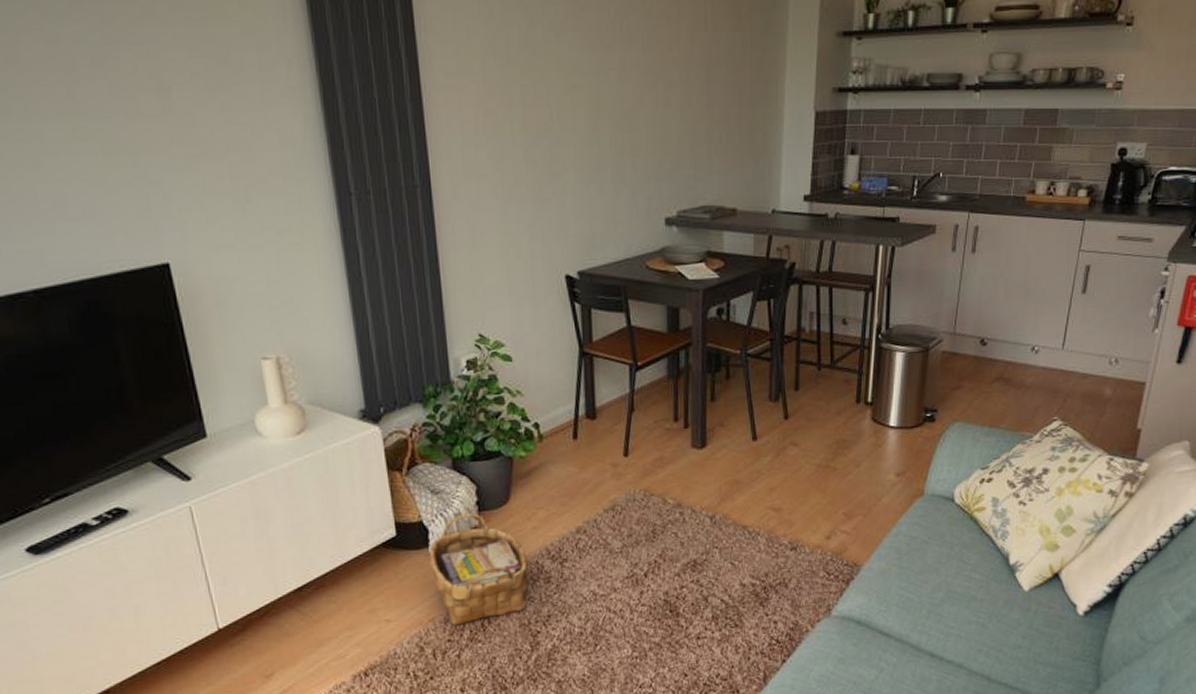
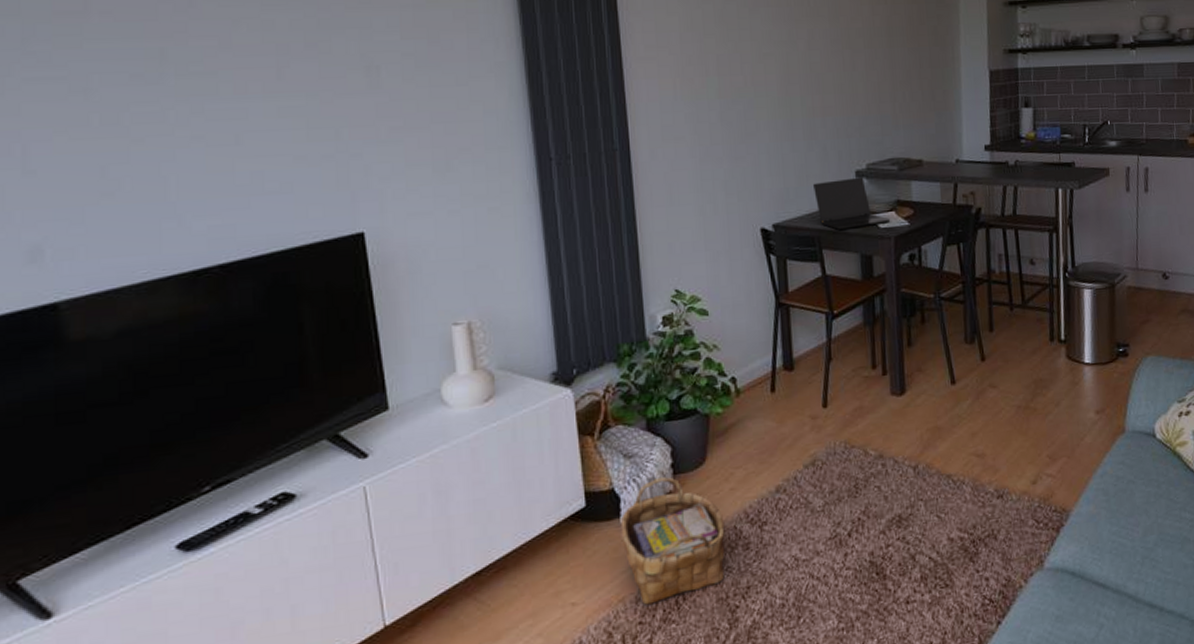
laptop: none [619,225,700,281] -> present [812,177,891,231]

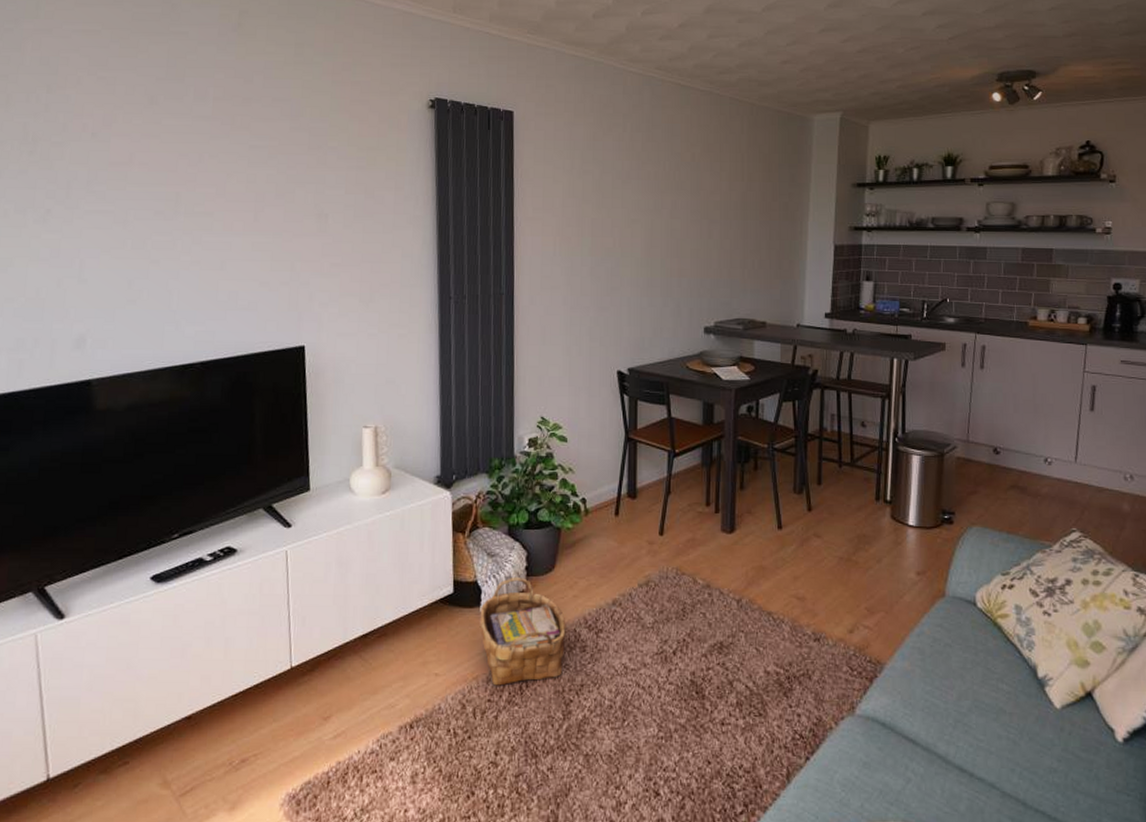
laptop: present [812,177,891,231] -> none [665,333,733,379]

